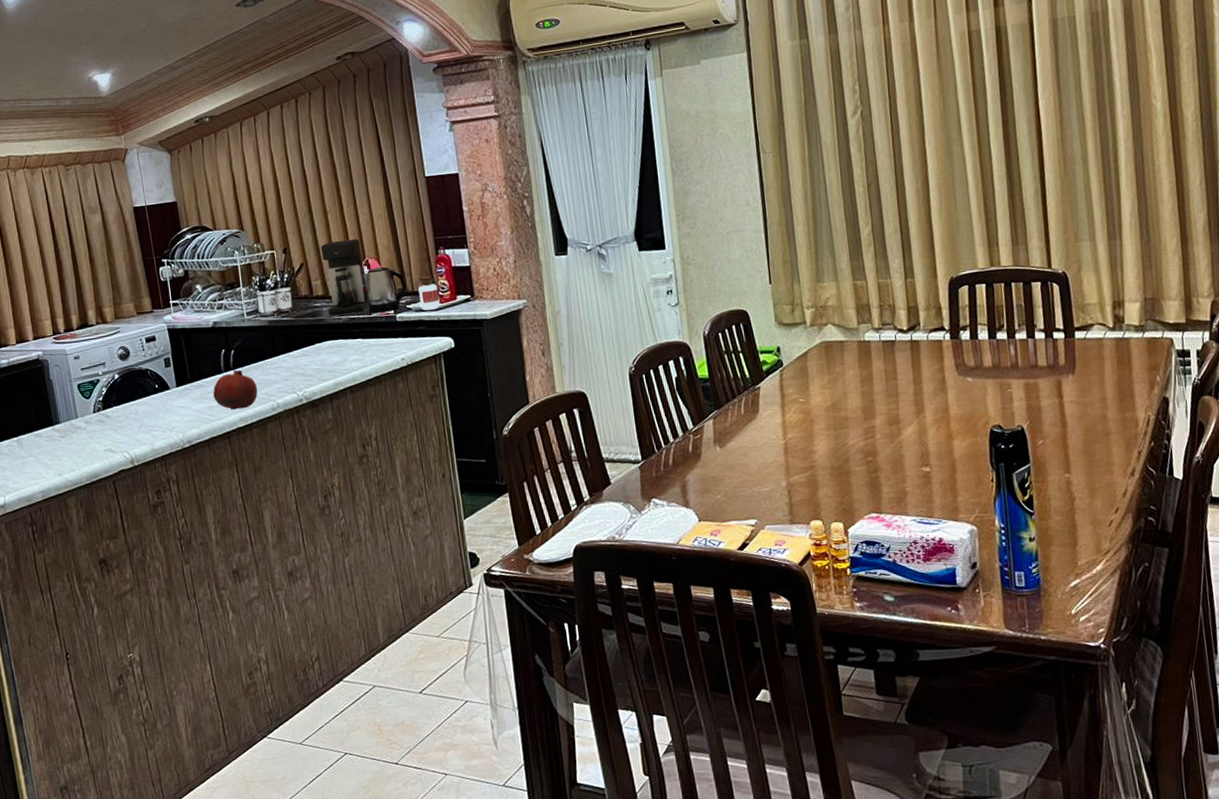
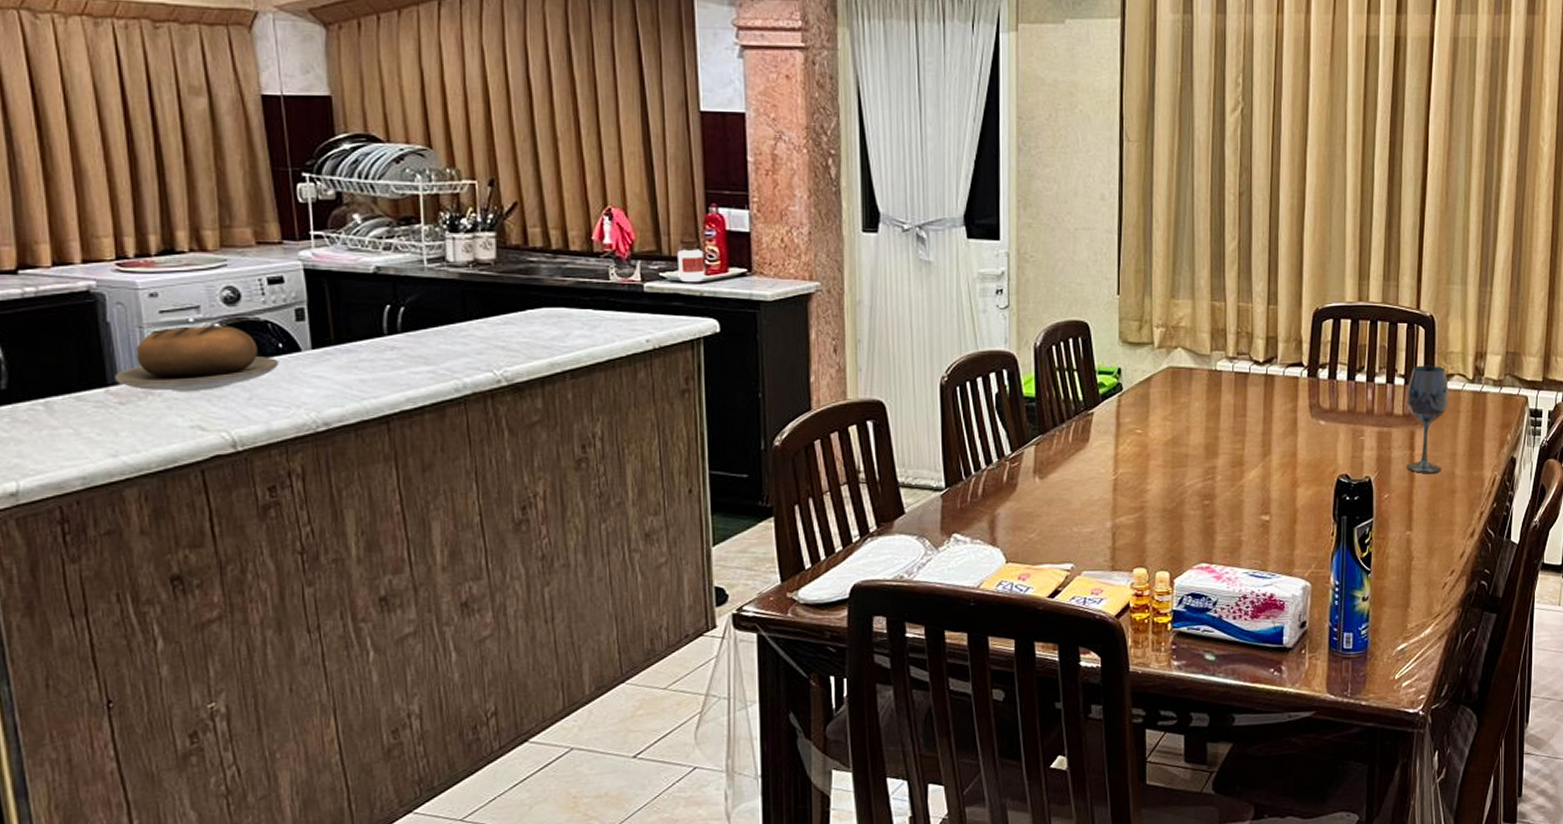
bread: none [57,375,157,426] -> present [115,325,279,391]
fruit: present [213,370,258,410] -> none [368,334,436,387]
coffee maker: present [320,238,370,315] -> none [544,178,608,275]
kettle: present [362,266,407,314] -> none [600,219,662,279]
wineglass: none [1048,318,1094,419] -> present [1406,365,1448,473]

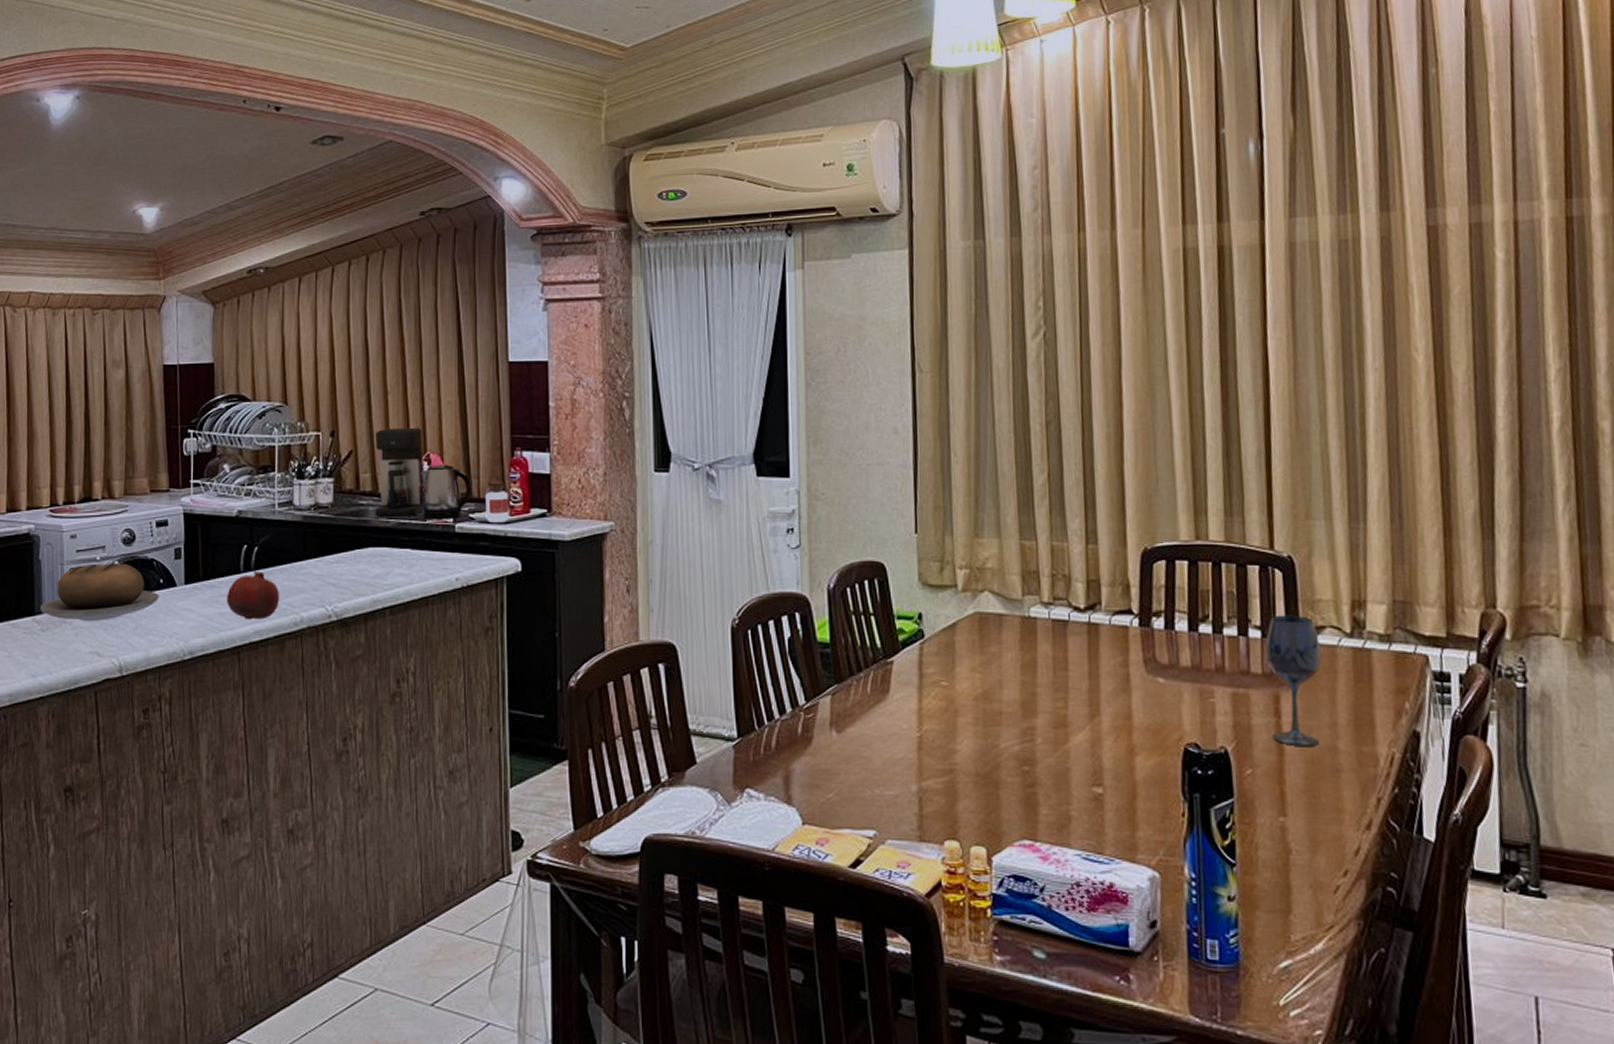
fruit: none [368,334,436,387] -> present [227,572,280,620]
coffee maker: none [544,178,608,275] -> present [375,427,425,517]
kettle: none [600,219,662,279] -> present [420,464,472,520]

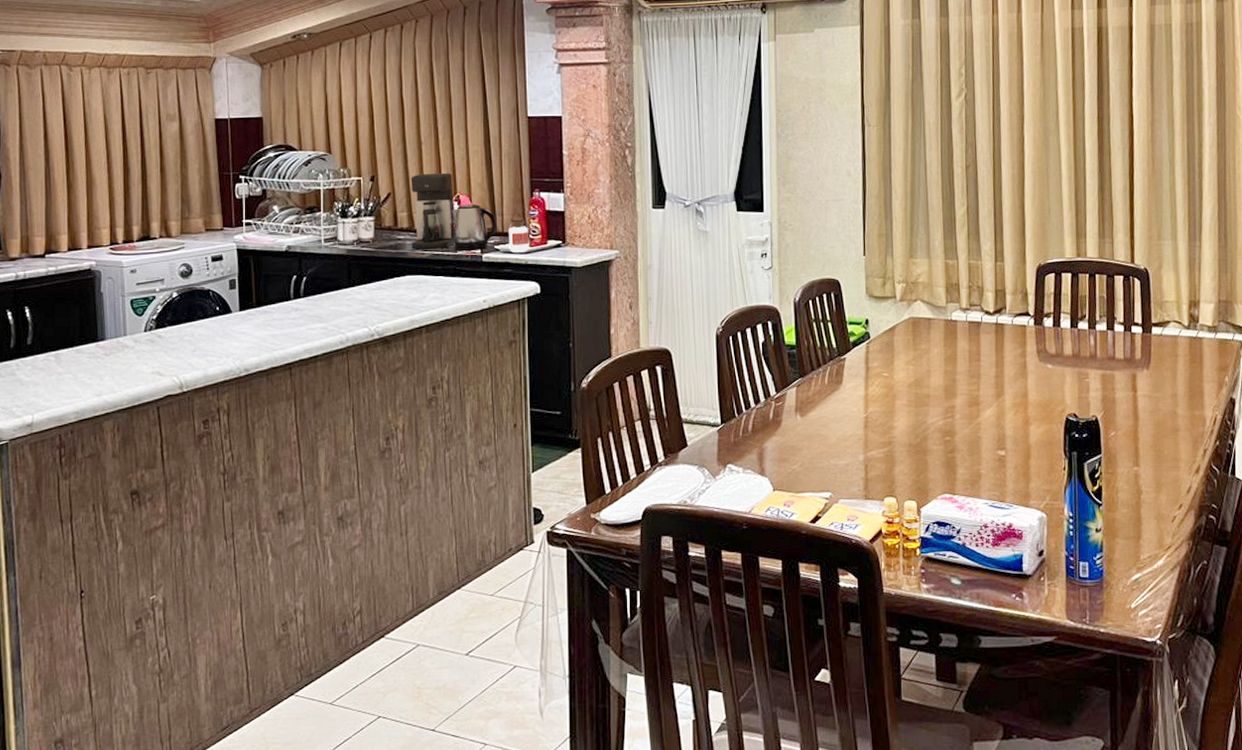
bread: present [40,563,159,621] -> none [103,294,216,345]
fruit: present [227,572,280,620] -> none [278,298,327,340]
wineglass: present [1265,615,1321,746] -> none [1126,313,1167,413]

